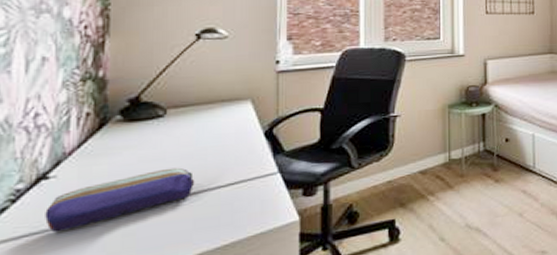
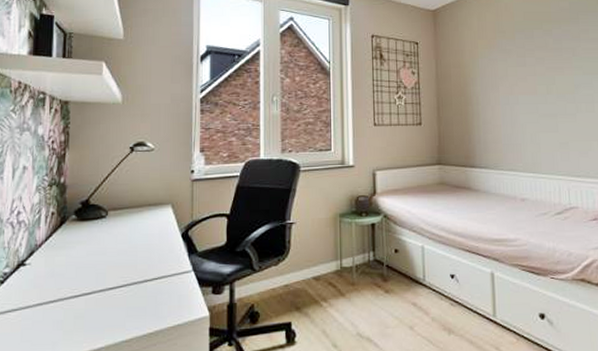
pencil case: present [45,167,195,233] -> none [22,261,128,310]

